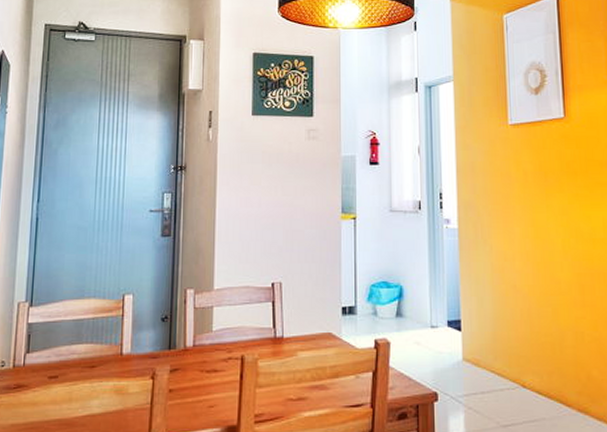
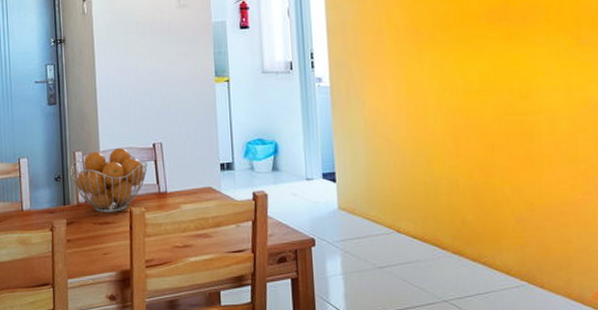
fruit basket: none [178,287,264,360] -> present [69,148,148,213]

